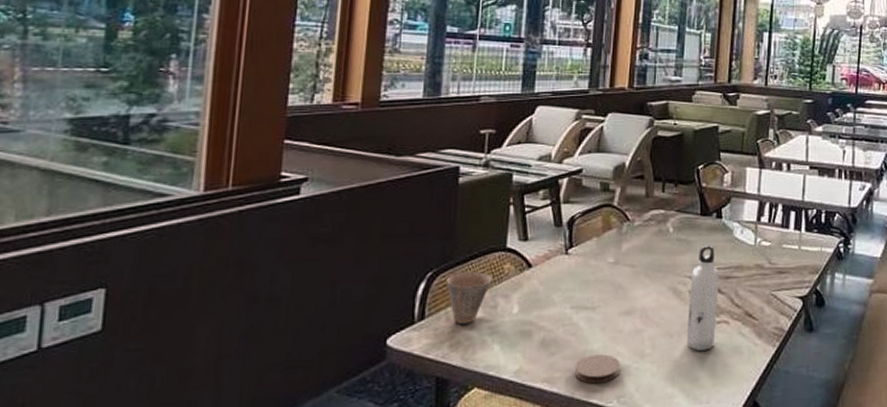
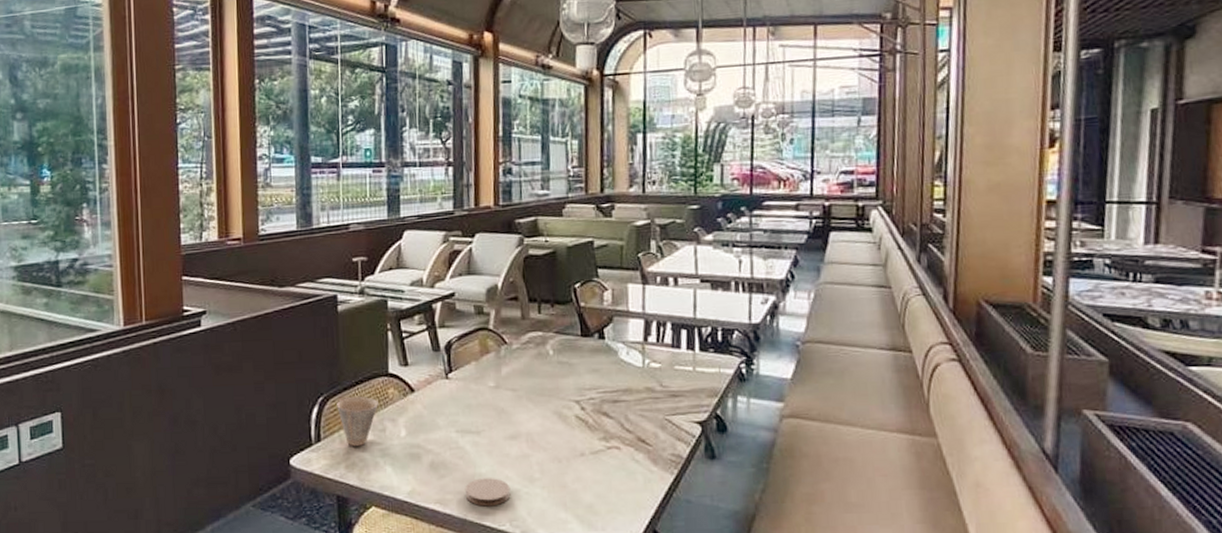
water bottle: present [686,245,720,351] -> none [575,367,607,477]

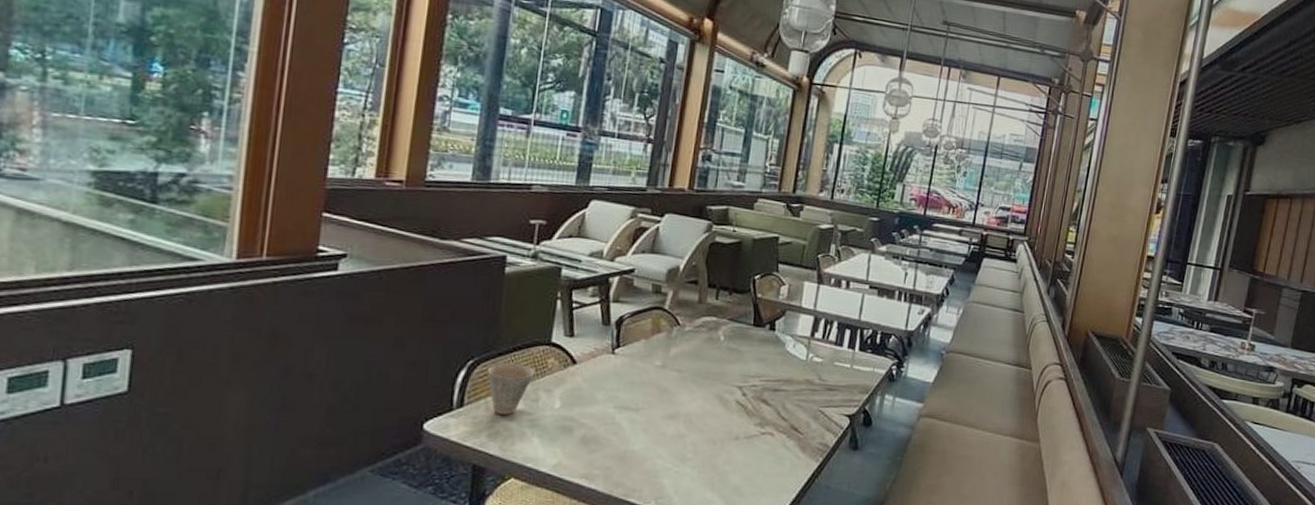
coaster: present [465,478,511,507] -> none [613,455,661,484]

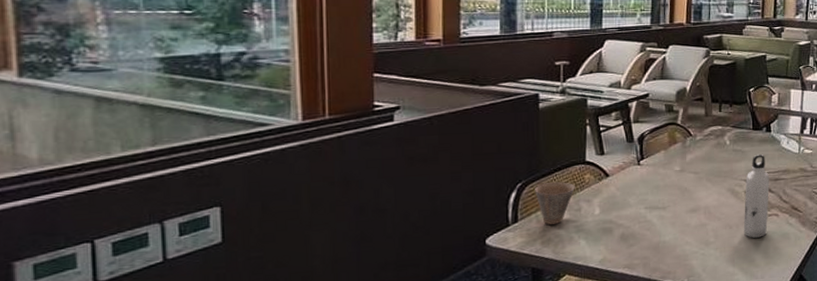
water bottle: none [729,356,768,460] -> present [743,154,770,238]

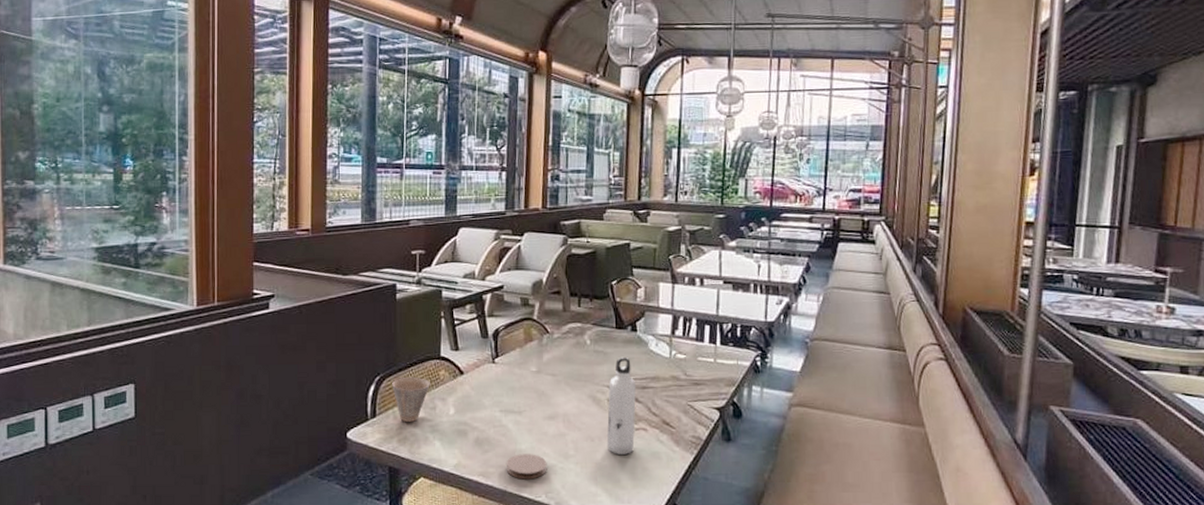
coaster: none [650,244,690,268] -> present [506,454,547,480]

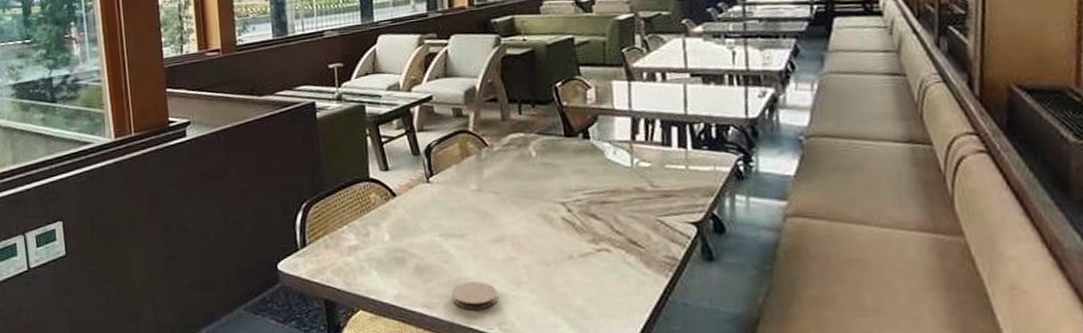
cup: present [392,376,430,423] -> none [320,201,361,252]
water bottle: present [606,356,637,454] -> none [561,168,597,280]

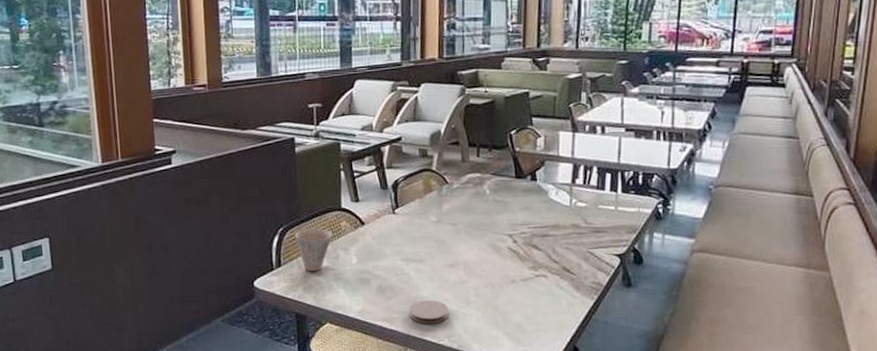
cup: none [320,201,361,252] -> present [295,227,332,272]

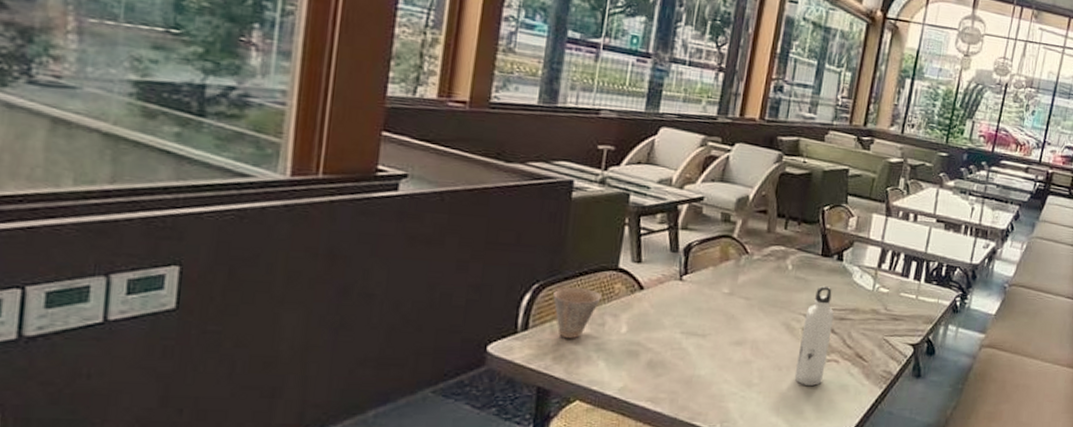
coaster: present [409,300,449,324] -> none [679,380,727,407]
water bottle: none [507,205,537,300] -> present [794,285,835,386]

